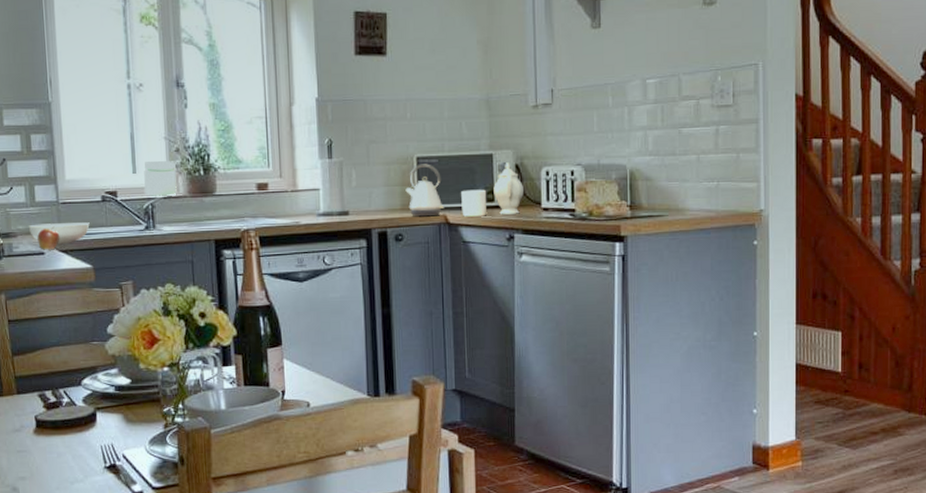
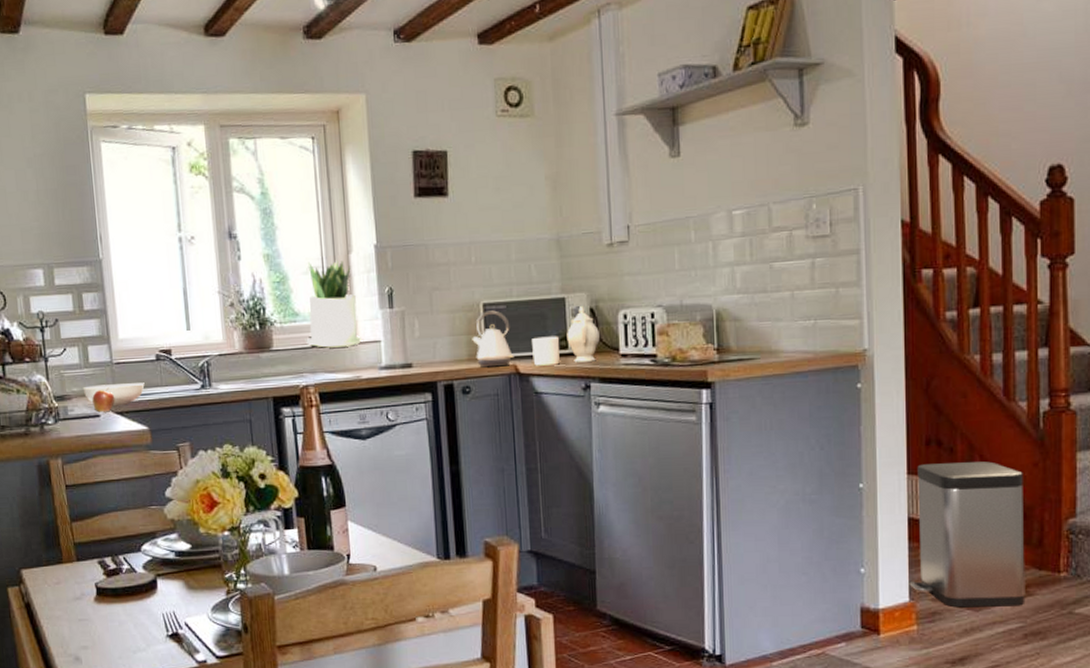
jar: present [143,160,177,196] -> none [197,315,233,354]
planter: none [248,112,302,194] -> present [306,260,363,348]
pedal bin: none [795,314,897,446] -> present [909,461,1025,608]

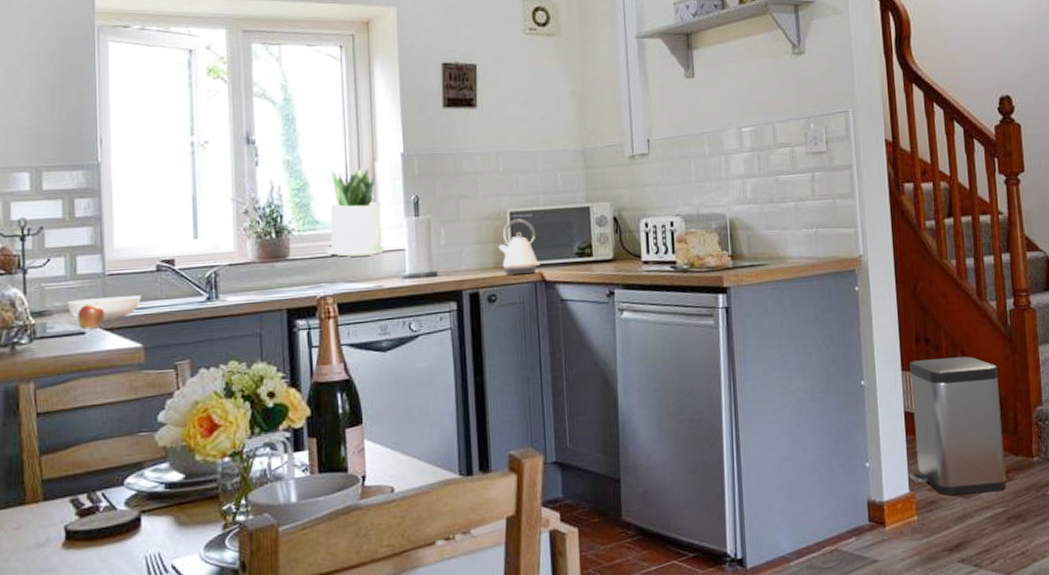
mug: present [532,336,560,366] -> none [557,243,585,274]
teapot: present [567,306,600,363] -> none [591,215,623,270]

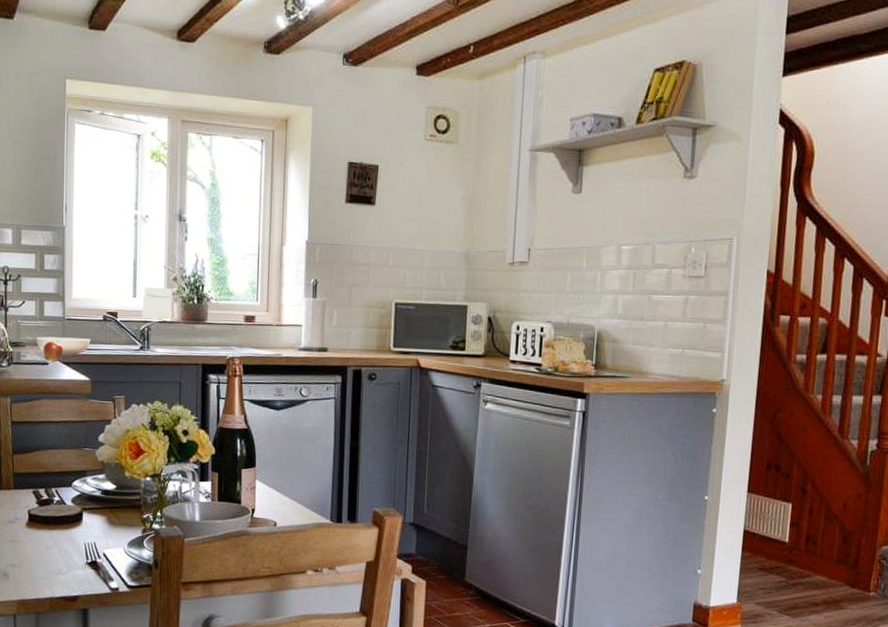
jar: none [206,223,244,264] -> present [141,286,172,321]
planter: present [326,168,386,257] -> none [237,250,286,327]
kettle: present [498,219,541,276] -> none [382,309,418,360]
pedal bin: present [908,356,1006,496] -> none [738,485,848,617]

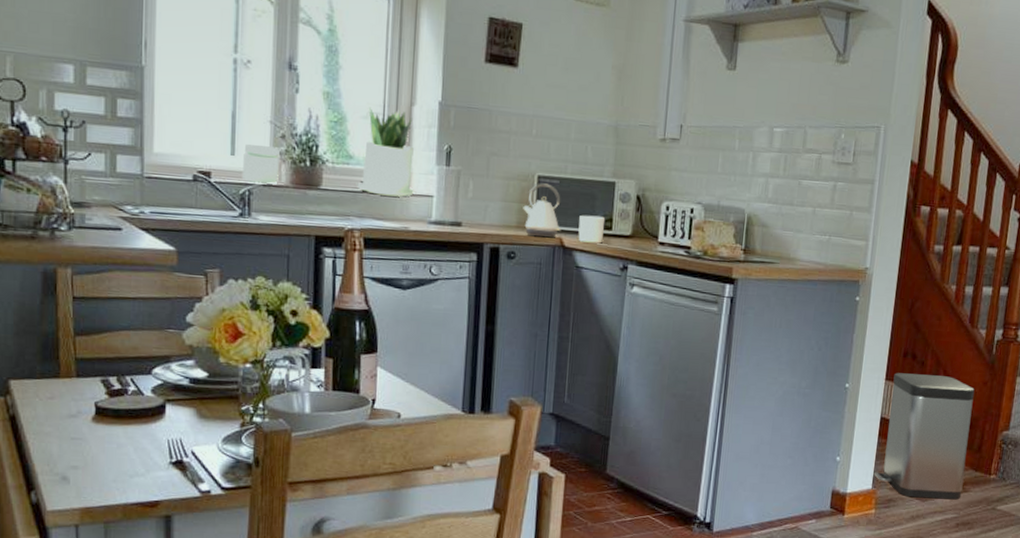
bowl: present [36,336,91,358] -> none [105,196,177,223]
fruit: present [43,339,64,361] -> none [115,201,142,227]
planter: none [237,250,286,327] -> present [357,108,415,197]
kettle: none [382,309,418,360] -> present [523,183,561,238]
mug: none [433,337,459,363] -> present [578,215,606,244]
pedal bin: none [738,485,848,617] -> present [873,373,975,500]

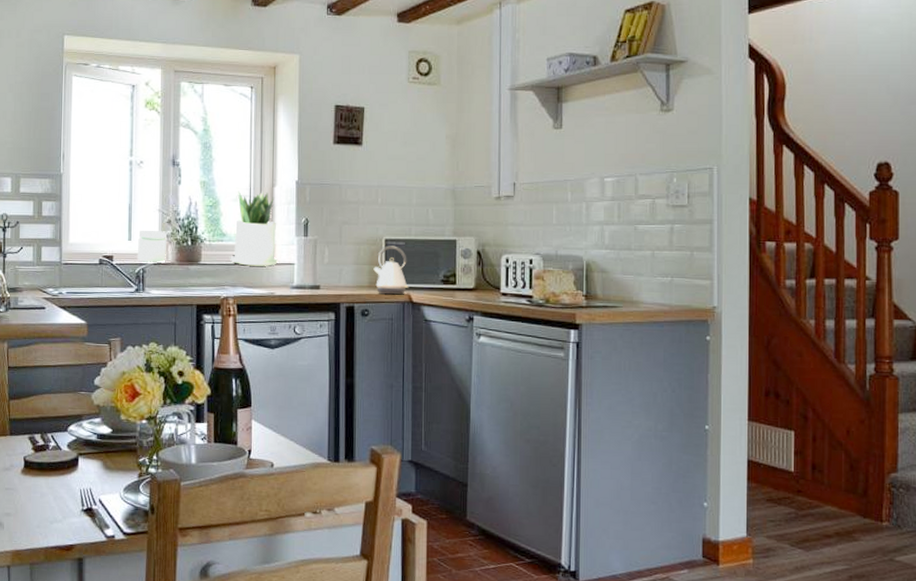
mug: present [578,215,606,244] -> none [425,272,449,298]
pedal bin: present [873,373,975,500] -> none [746,413,851,550]

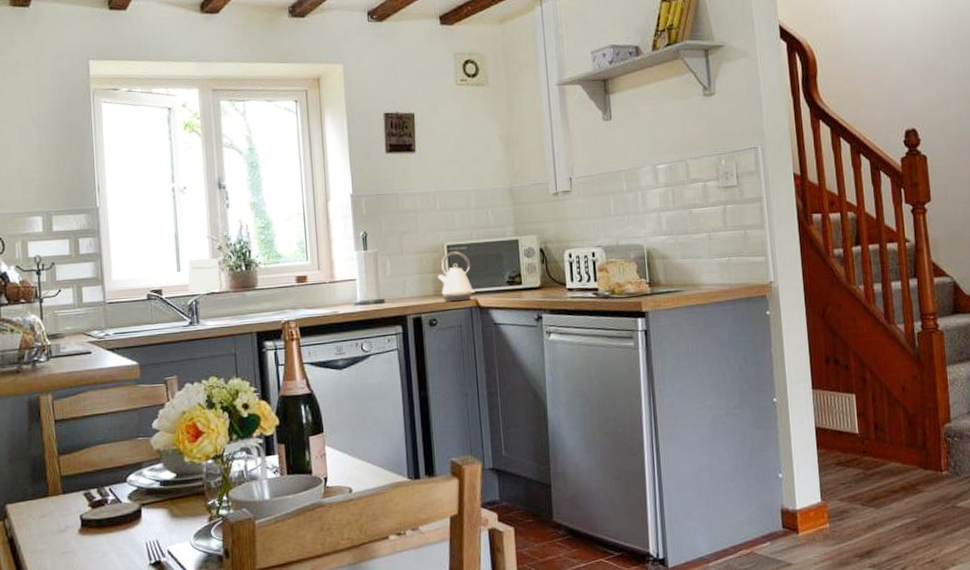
planter: present [230,192,279,266] -> none [288,208,340,287]

